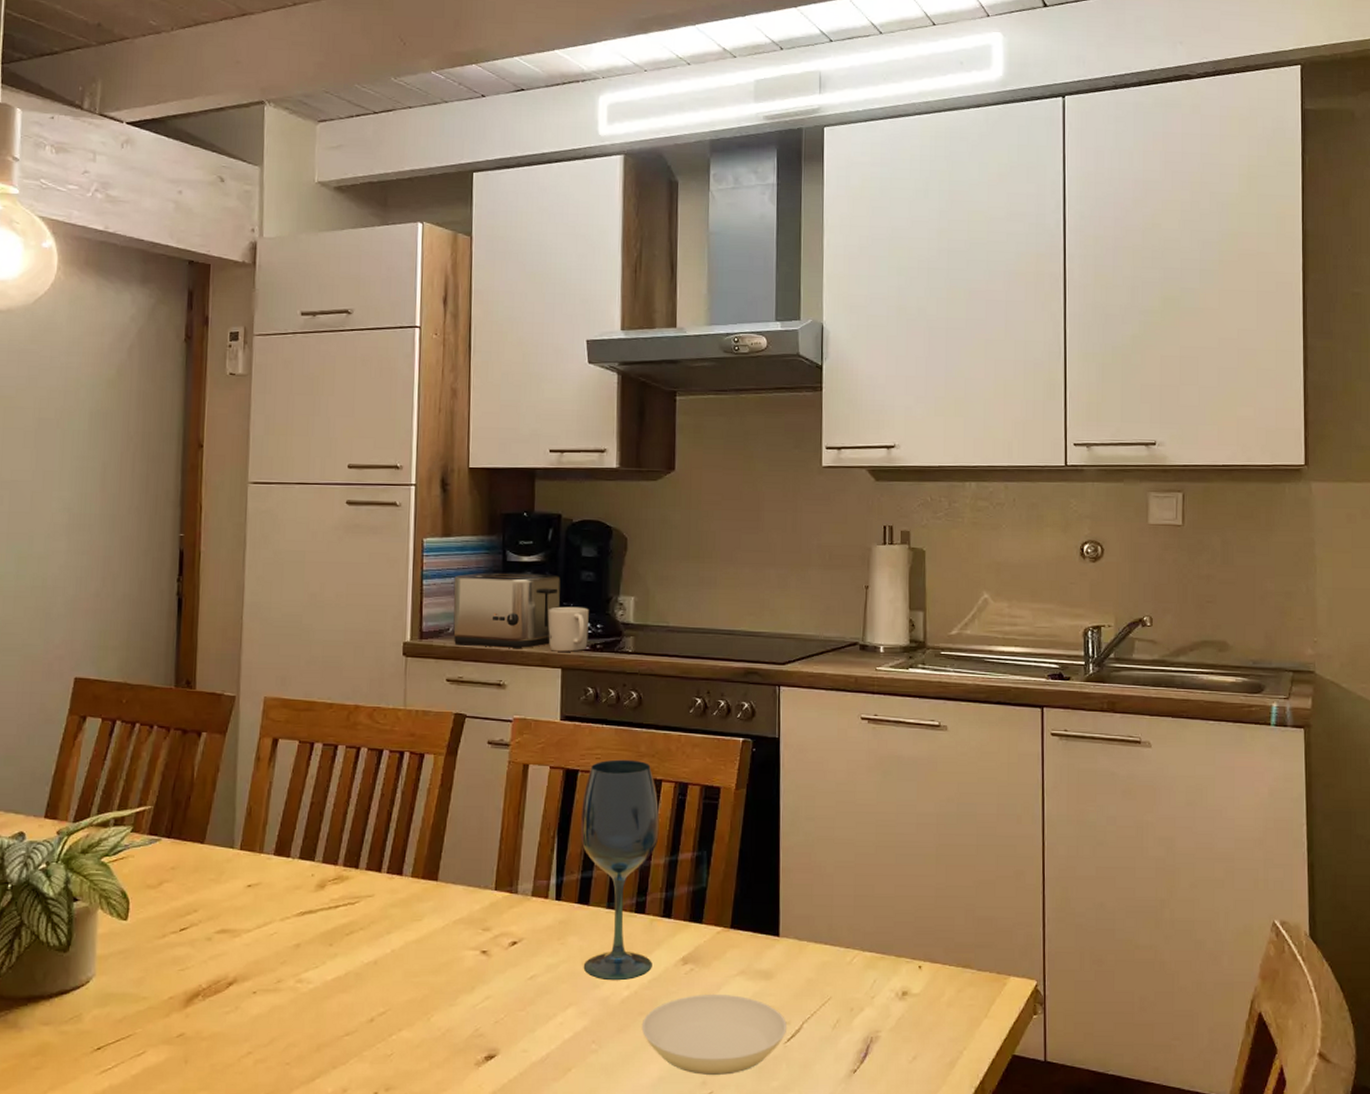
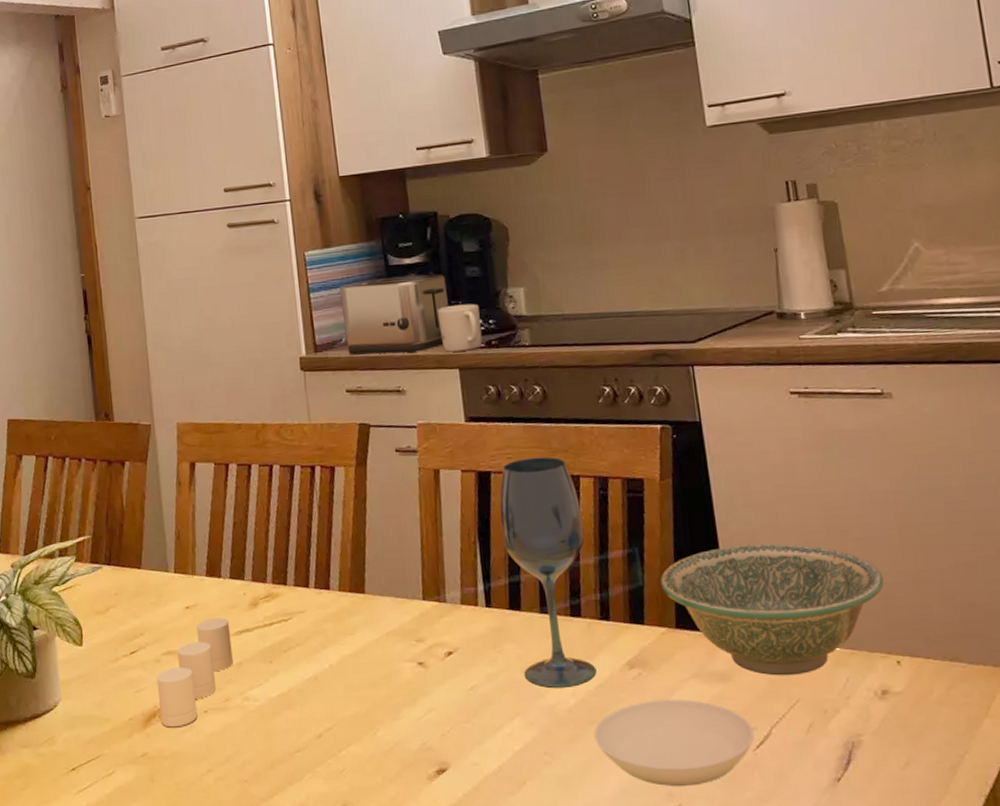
candle: none [204,898,293,1009] -> present [156,617,233,729]
bowl: none [722,855,917,976] -> present [659,544,884,676]

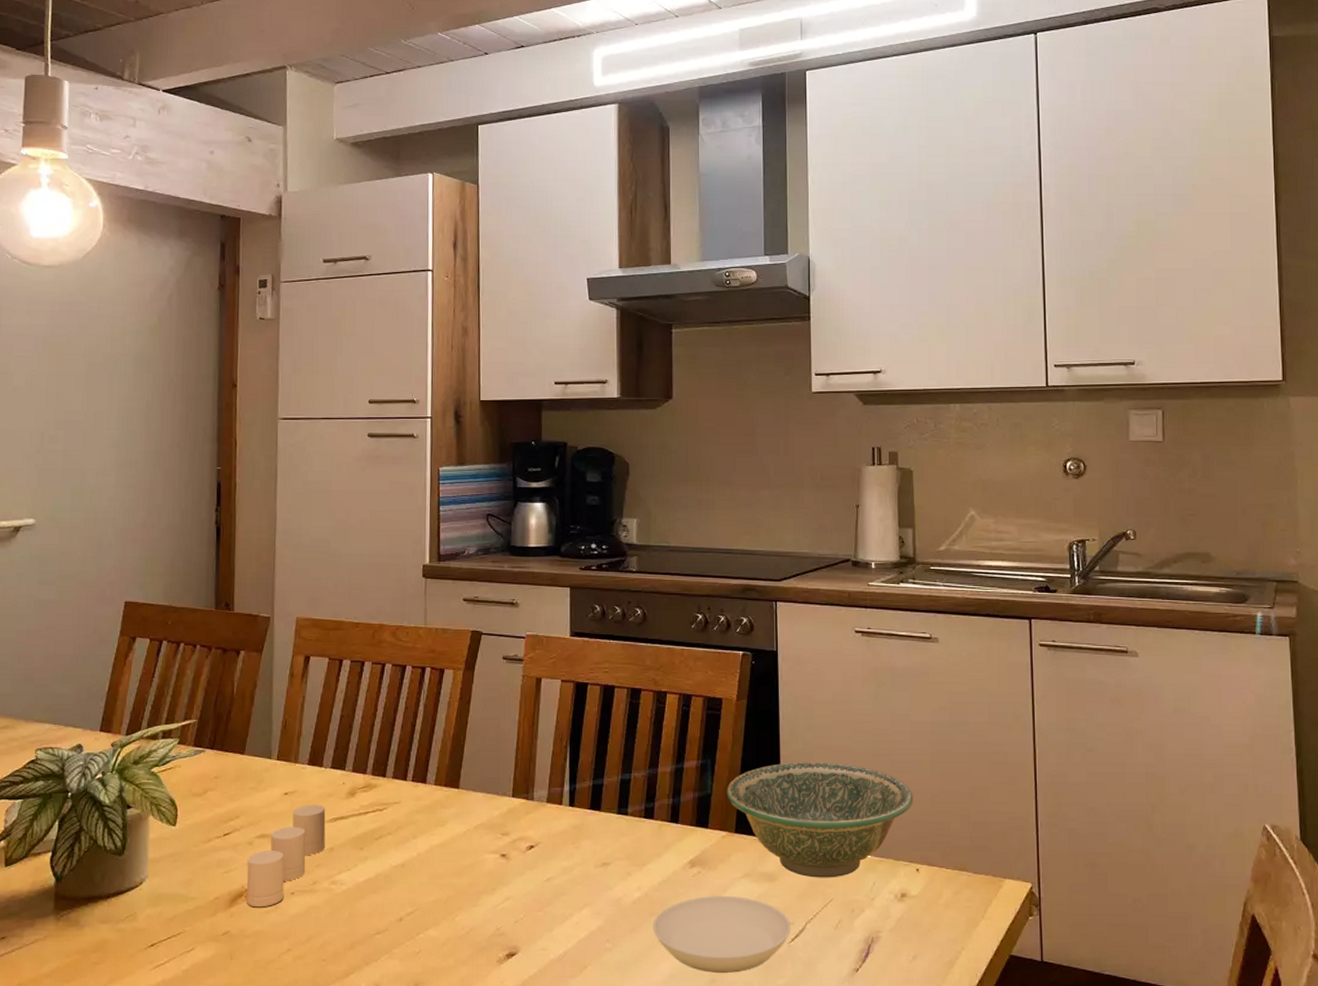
toaster: present [340,273,450,354] -> none [468,498,568,570]
mug: present [437,303,483,352] -> none [556,529,595,572]
wineglass: present [499,456,597,689] -> none [591,673,665,883]

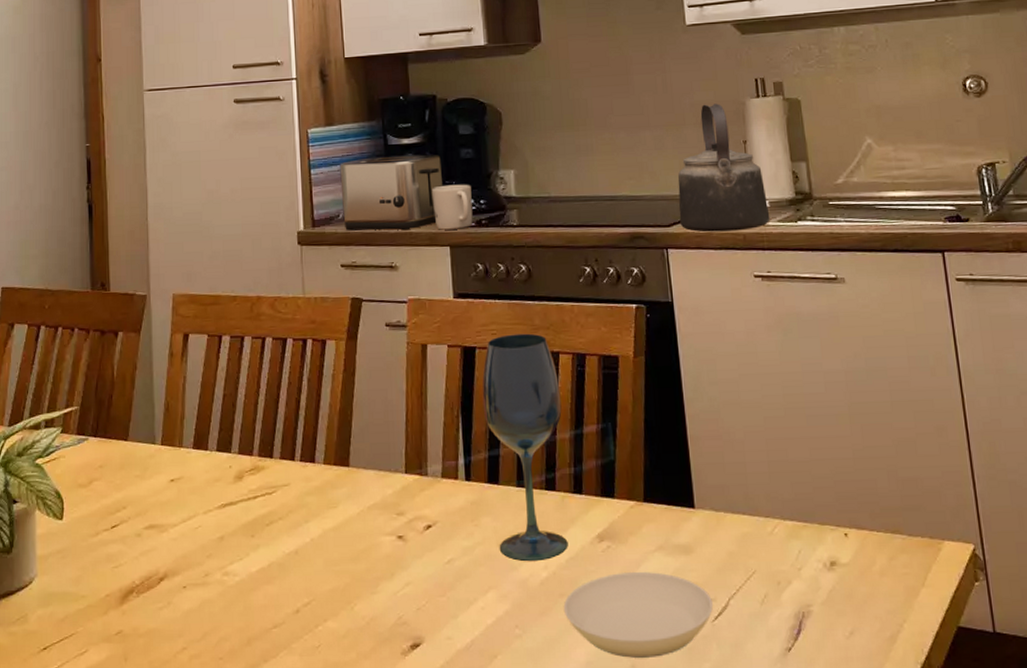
candle: present [246,804,326,909] -> none [136,491,215,605]
toaster: none [468,498,568,570] -> present [340,154,444,231]
mug: none [556,529,595,572] -> present [431,184,473,230]
wineglass: none [591,673,665,883] -> present [482,333,568,562]
bowl: present [726,762,913,878] -> none [630,420,834,548]
kettle: none [790,468,875,589] -> present [678,103,770,233]

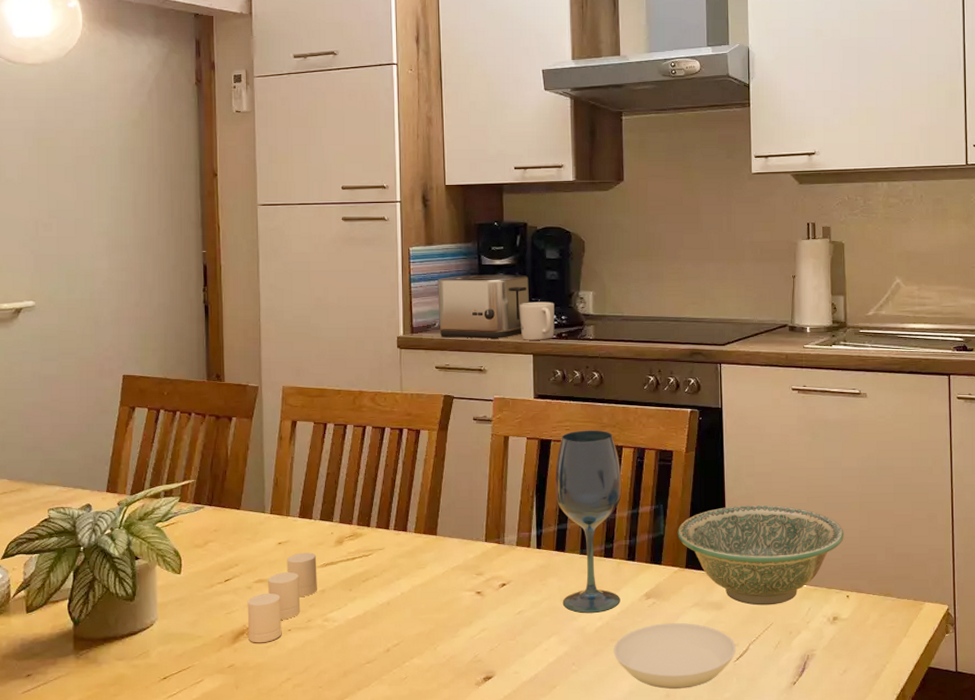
candle: none [136,491,215,605] -> present [247,552,317,644]
bowl: none [630,420,834,548] -> present [677,505,844,606]
kettle: present [678,103,770,233] -> none [733,243,810,351]

